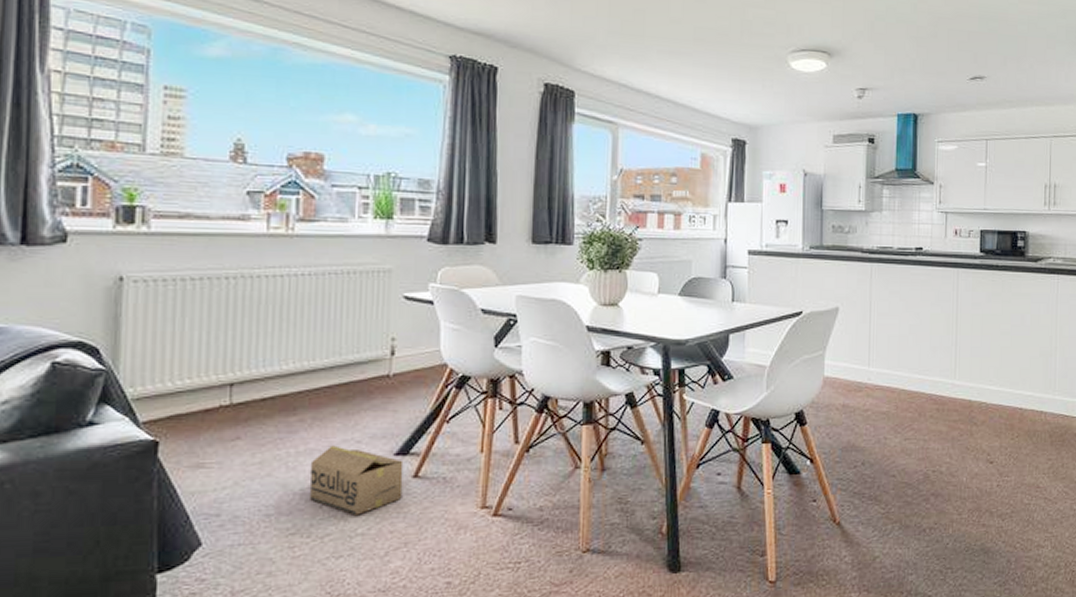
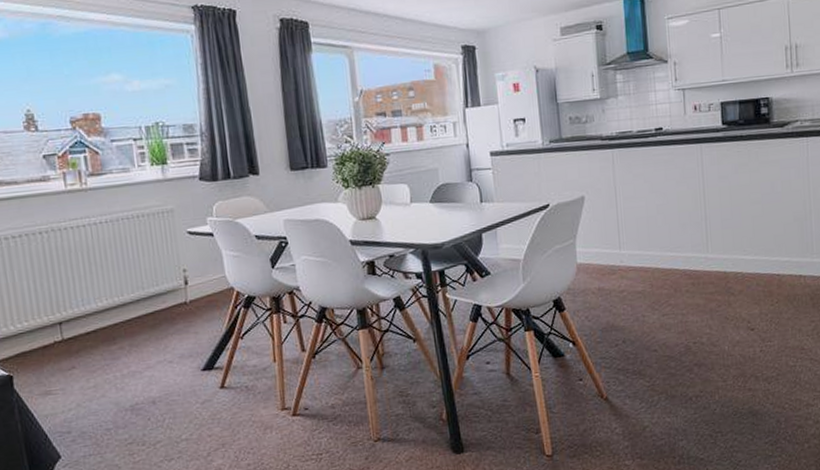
cardboard box: present [309,445,404,515] -> none [134,367,214,424]

